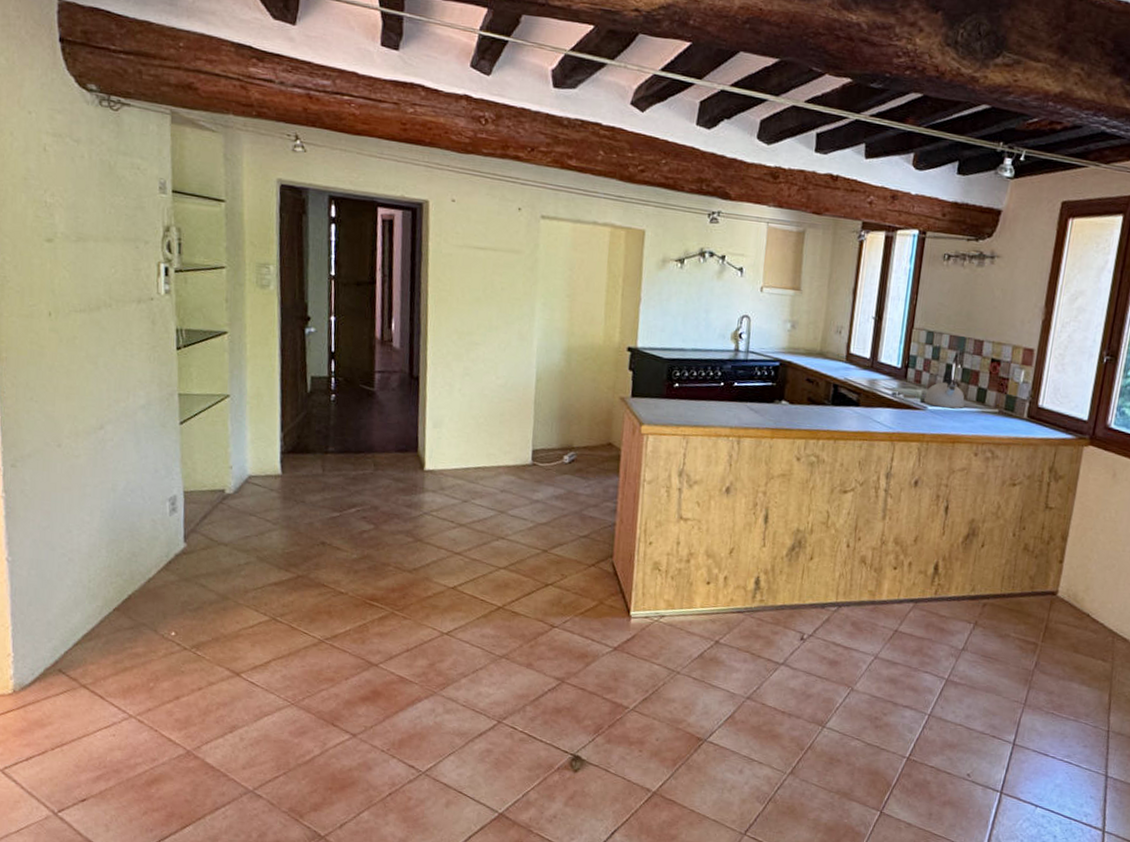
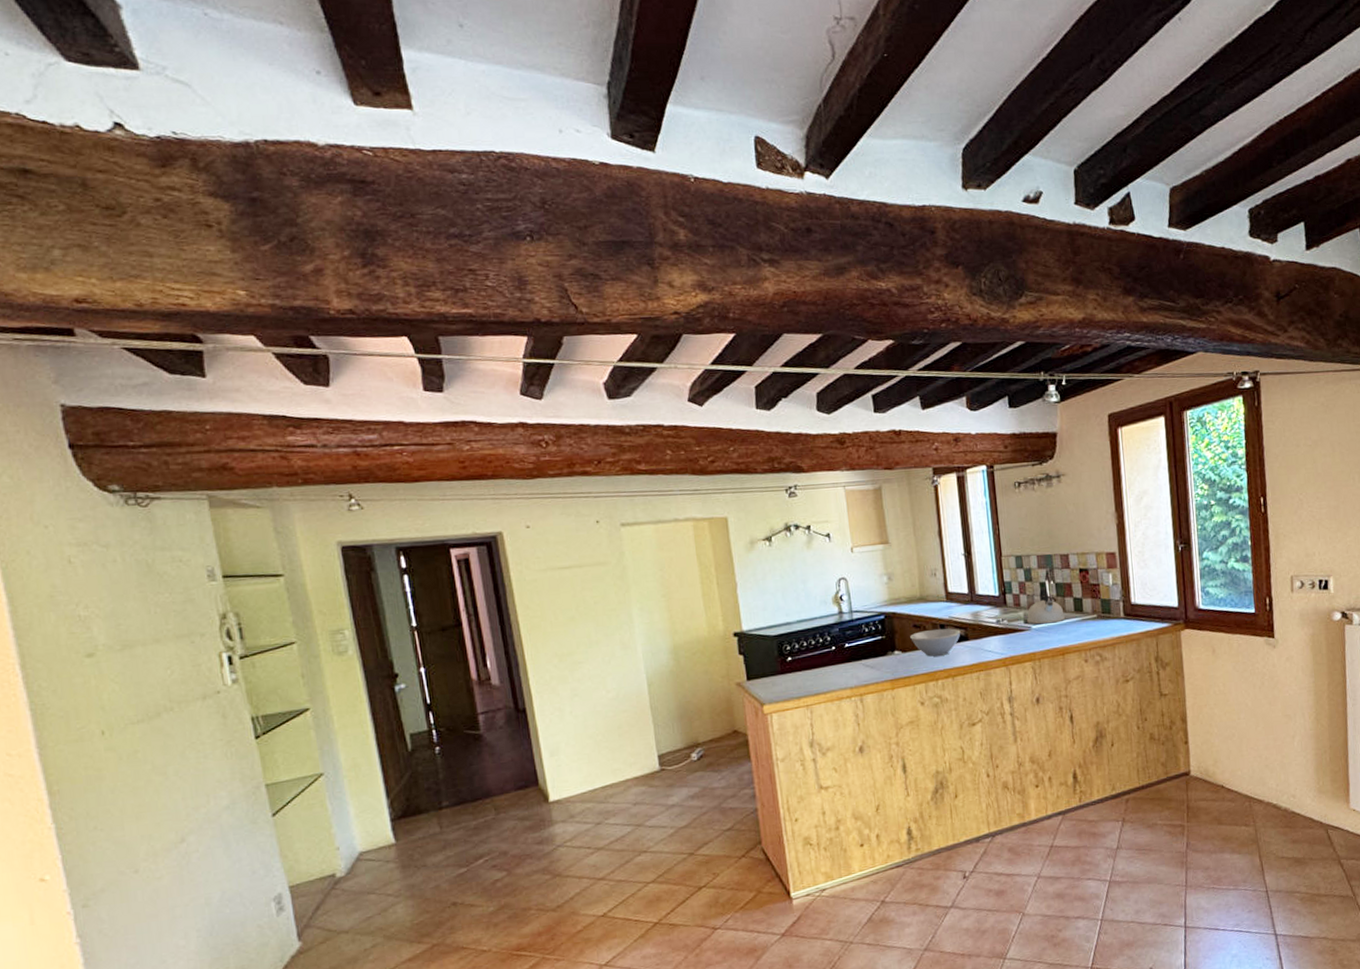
bowl: none [801,386,853,416] -> present [910,628,961,657]

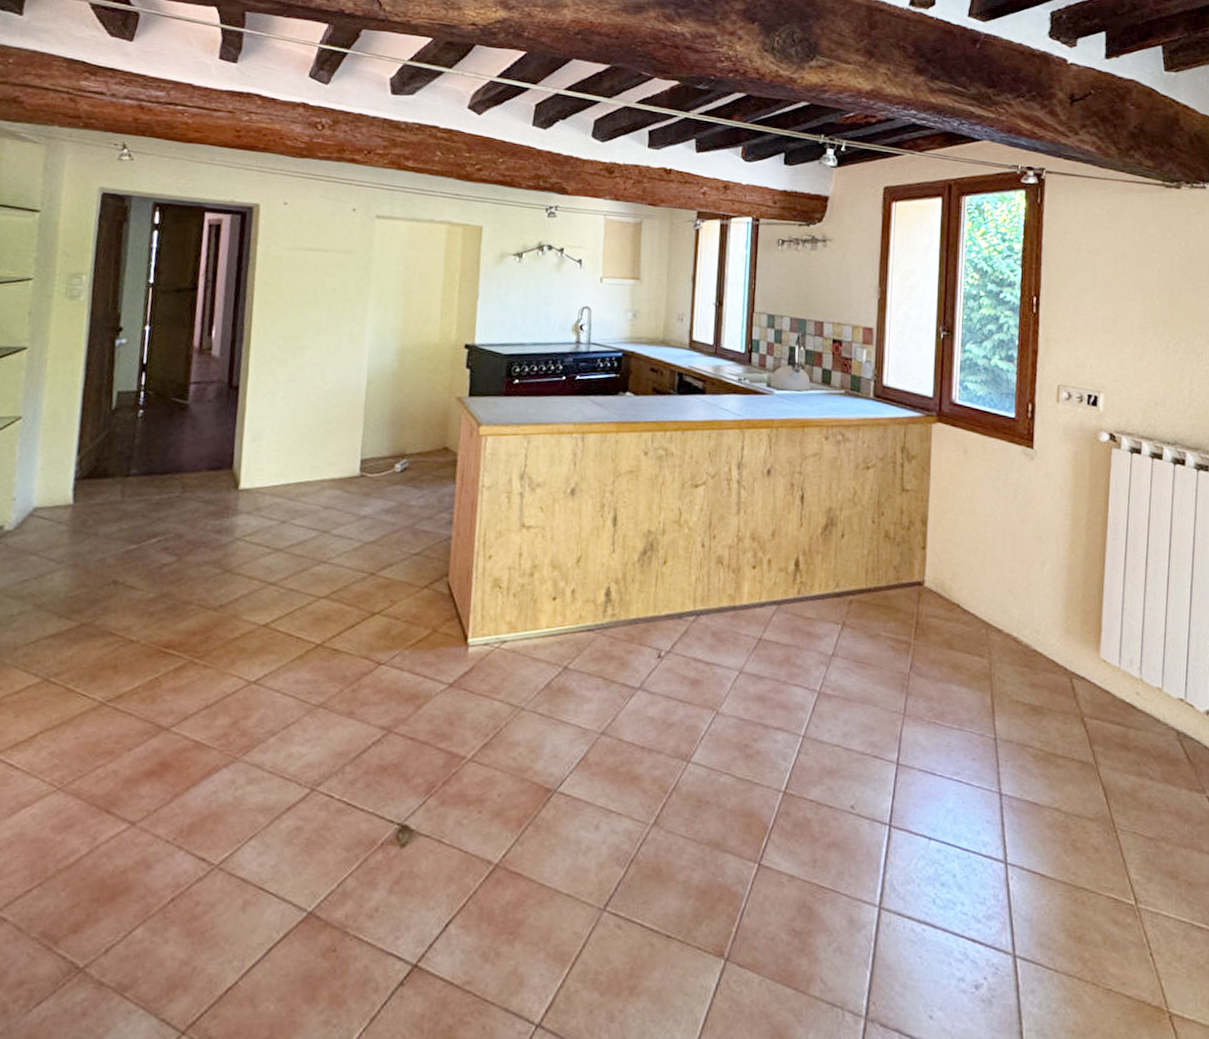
bowl: present [910,628,961,657] -> none [645,376,699,406]

